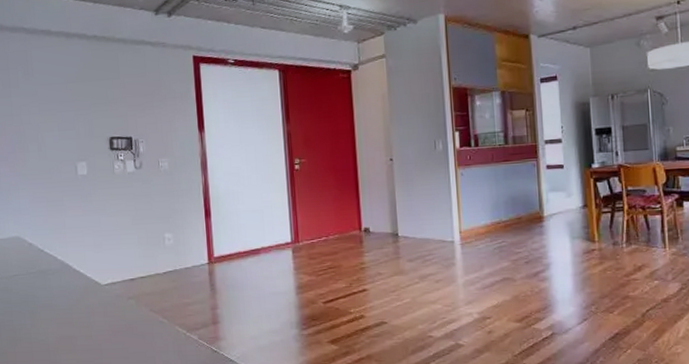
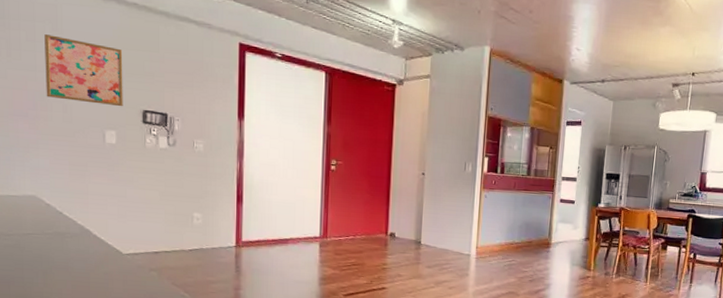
wall art: none [18,79,91,139] -> present [44,34,123,107]

